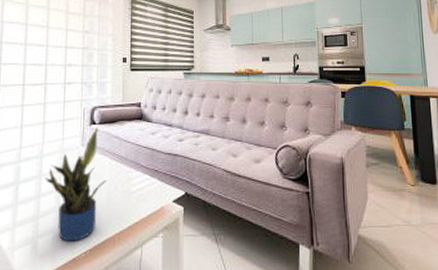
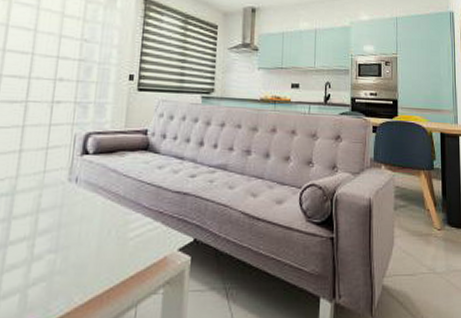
potted plant: present [45,127,108,241] -> none [15,158,99,303]

